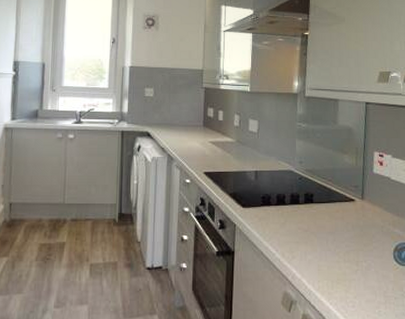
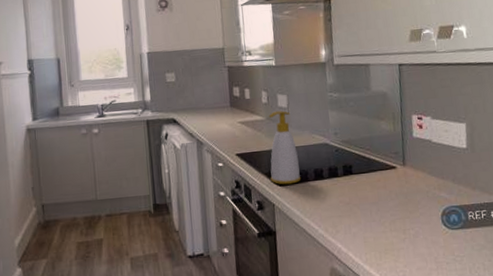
soap bottle: none [234,135,264,207] -> present [268,111,301,185]

